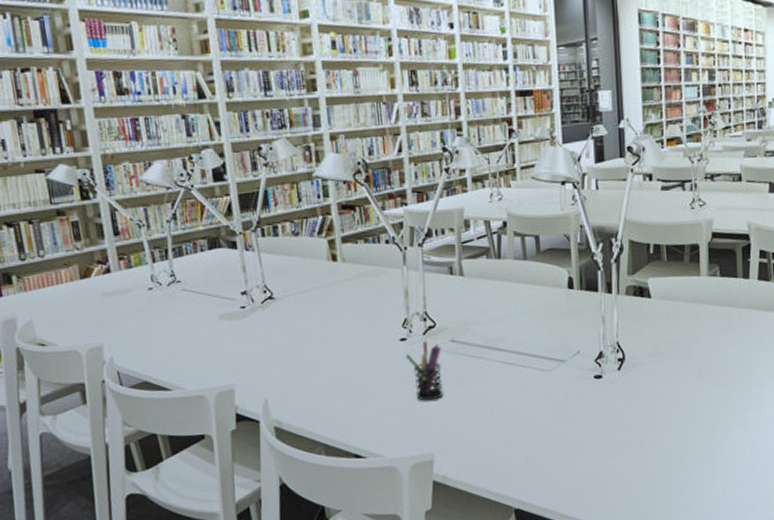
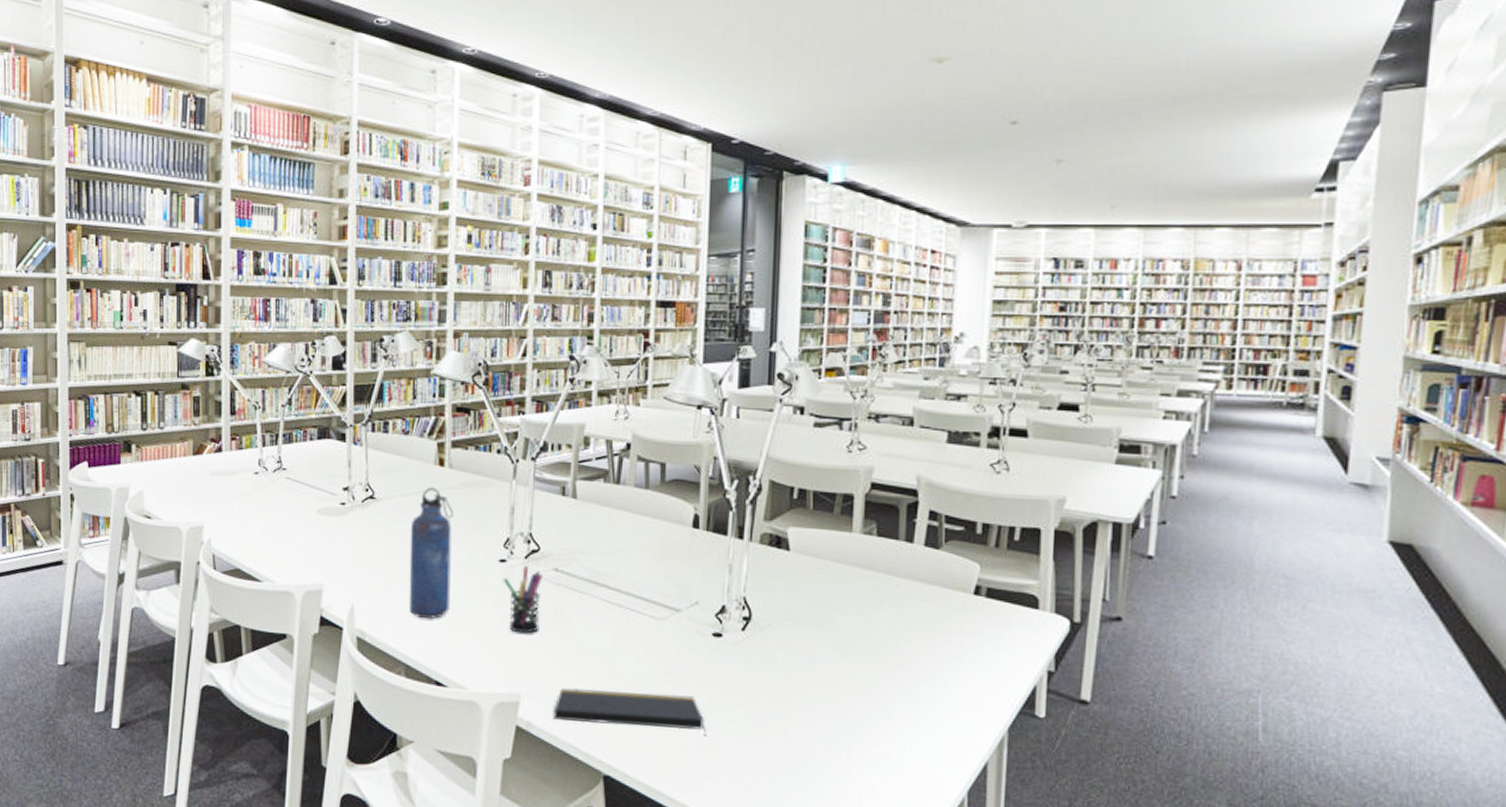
water bottle: none [312,281,359,401] -> present [409,487,453,619]
notepad: none [464,431,597,470] -> present [553,688,707,736]

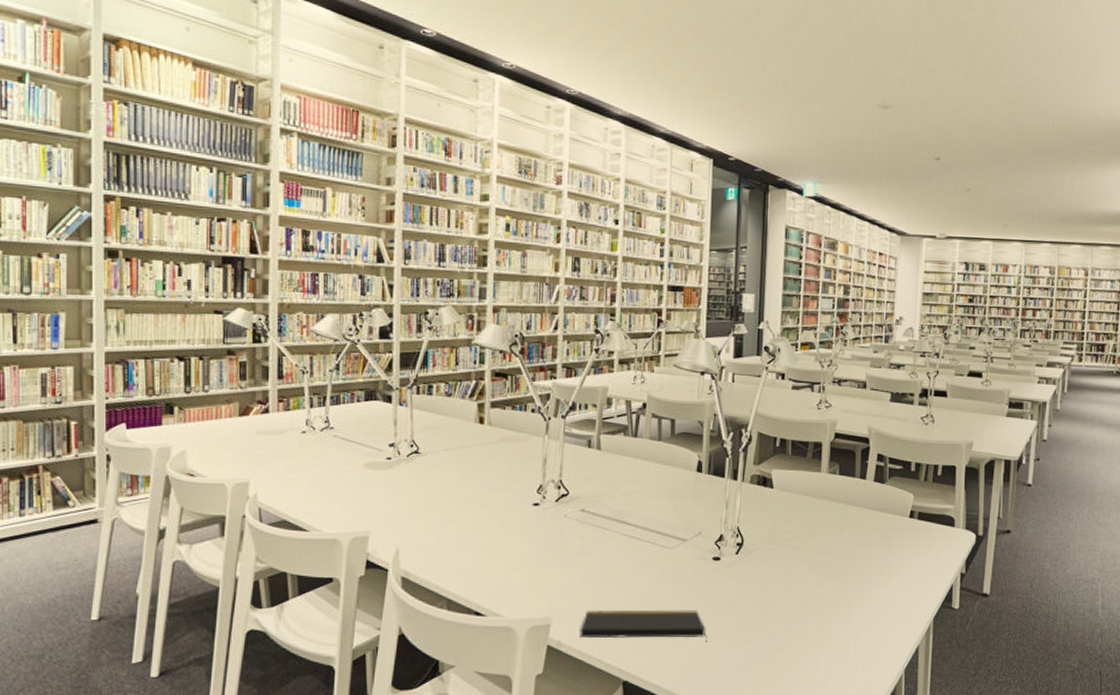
water bottle: present [409,487,453,619] -> none [451,442,492,557]
pen holder: present [503,566,542,634] -> none [536,508,571,566]

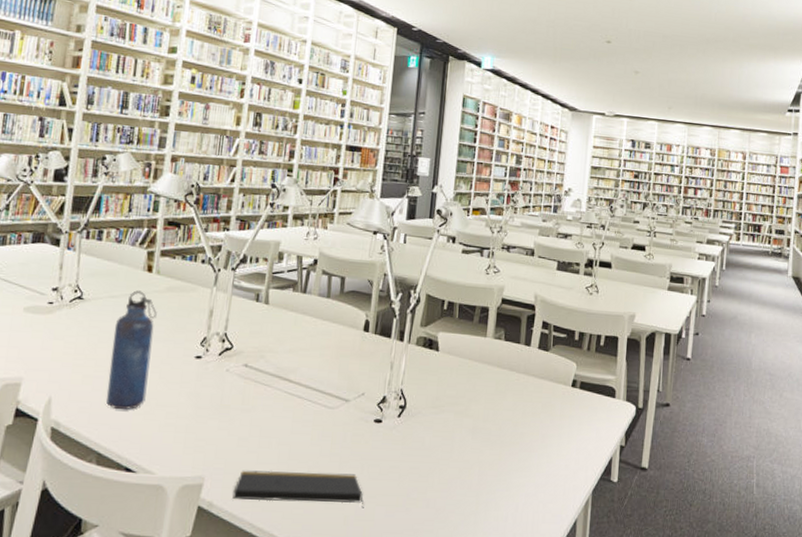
water bottle: none [451,442,492,557] -> present [106,290,157,409]

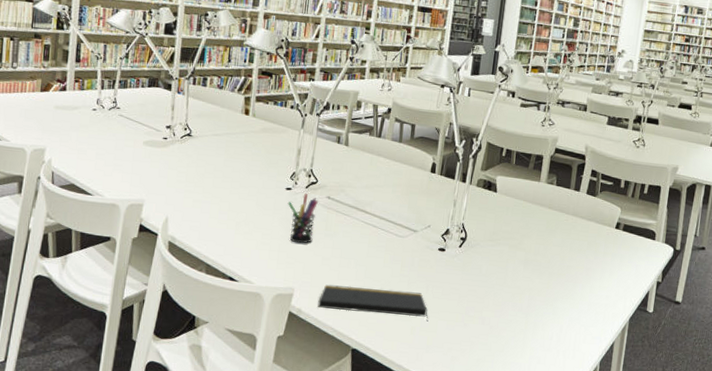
water bottle: present [106,290,157,409] -> none [213,130,253,230]
pen holder: none [197,362,233,422] -> present [287,193,318,244]

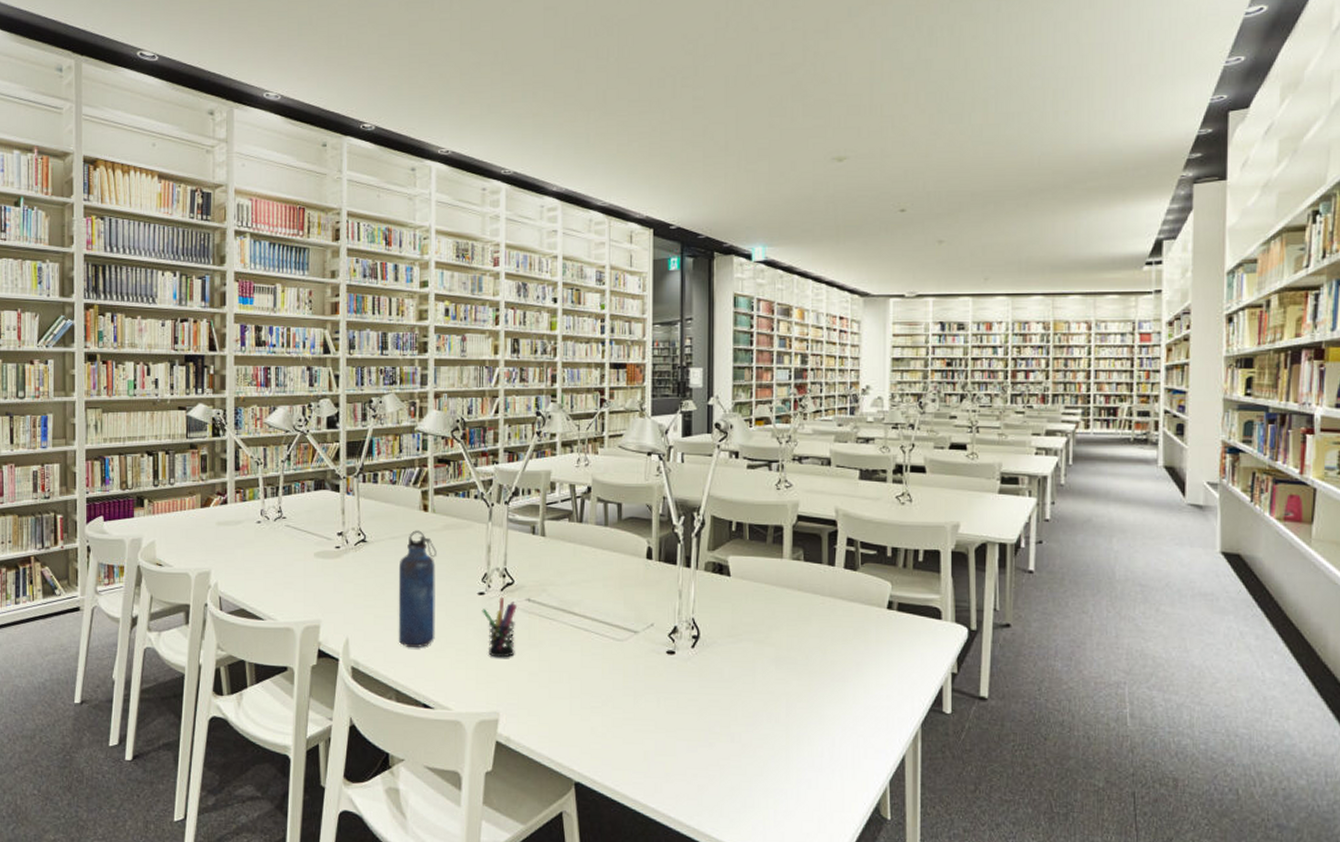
water bottle: none [213,130,253,230] -> present [398,530,437,647]
notepad: present [318,284,428,322] -> none [529,705,664,743]

